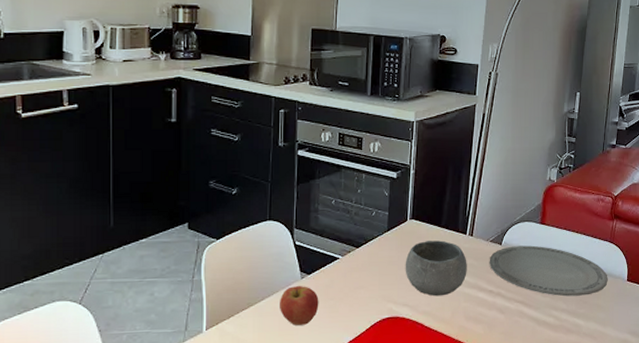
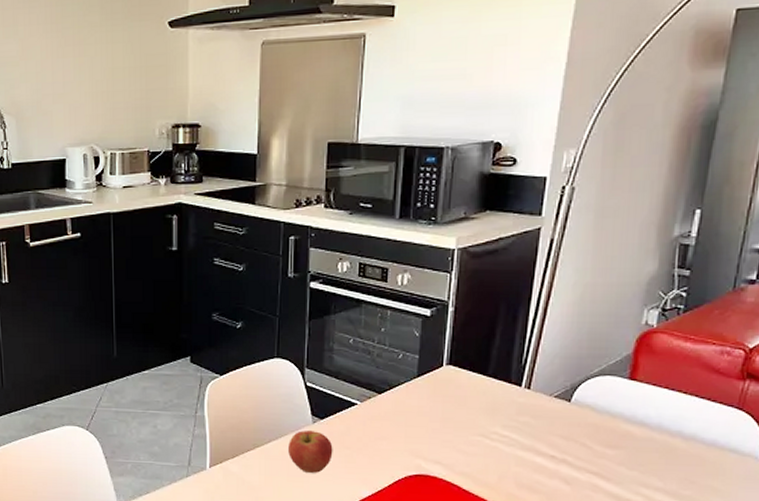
bowl: present [405,240,467,297] -> none [438,391,521,457]
plate: present [489,245,608,297] -> none [551,404,731,474]

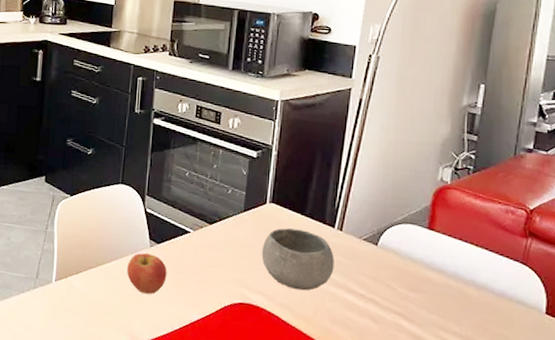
bowl: none [438,391,521,457] -> present [261,228,334,291]

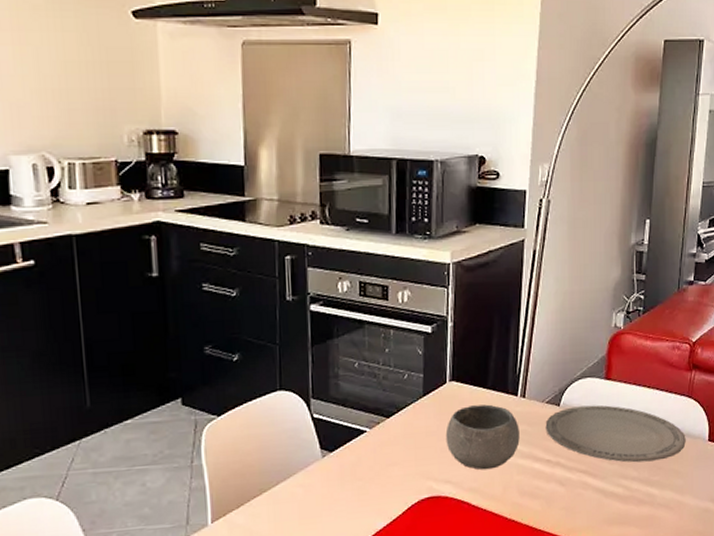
apple: present [127,253,167,294] -> none [298,465,345,512]
plate: none [361,248,518,322] -> present [545,405,686,463]

